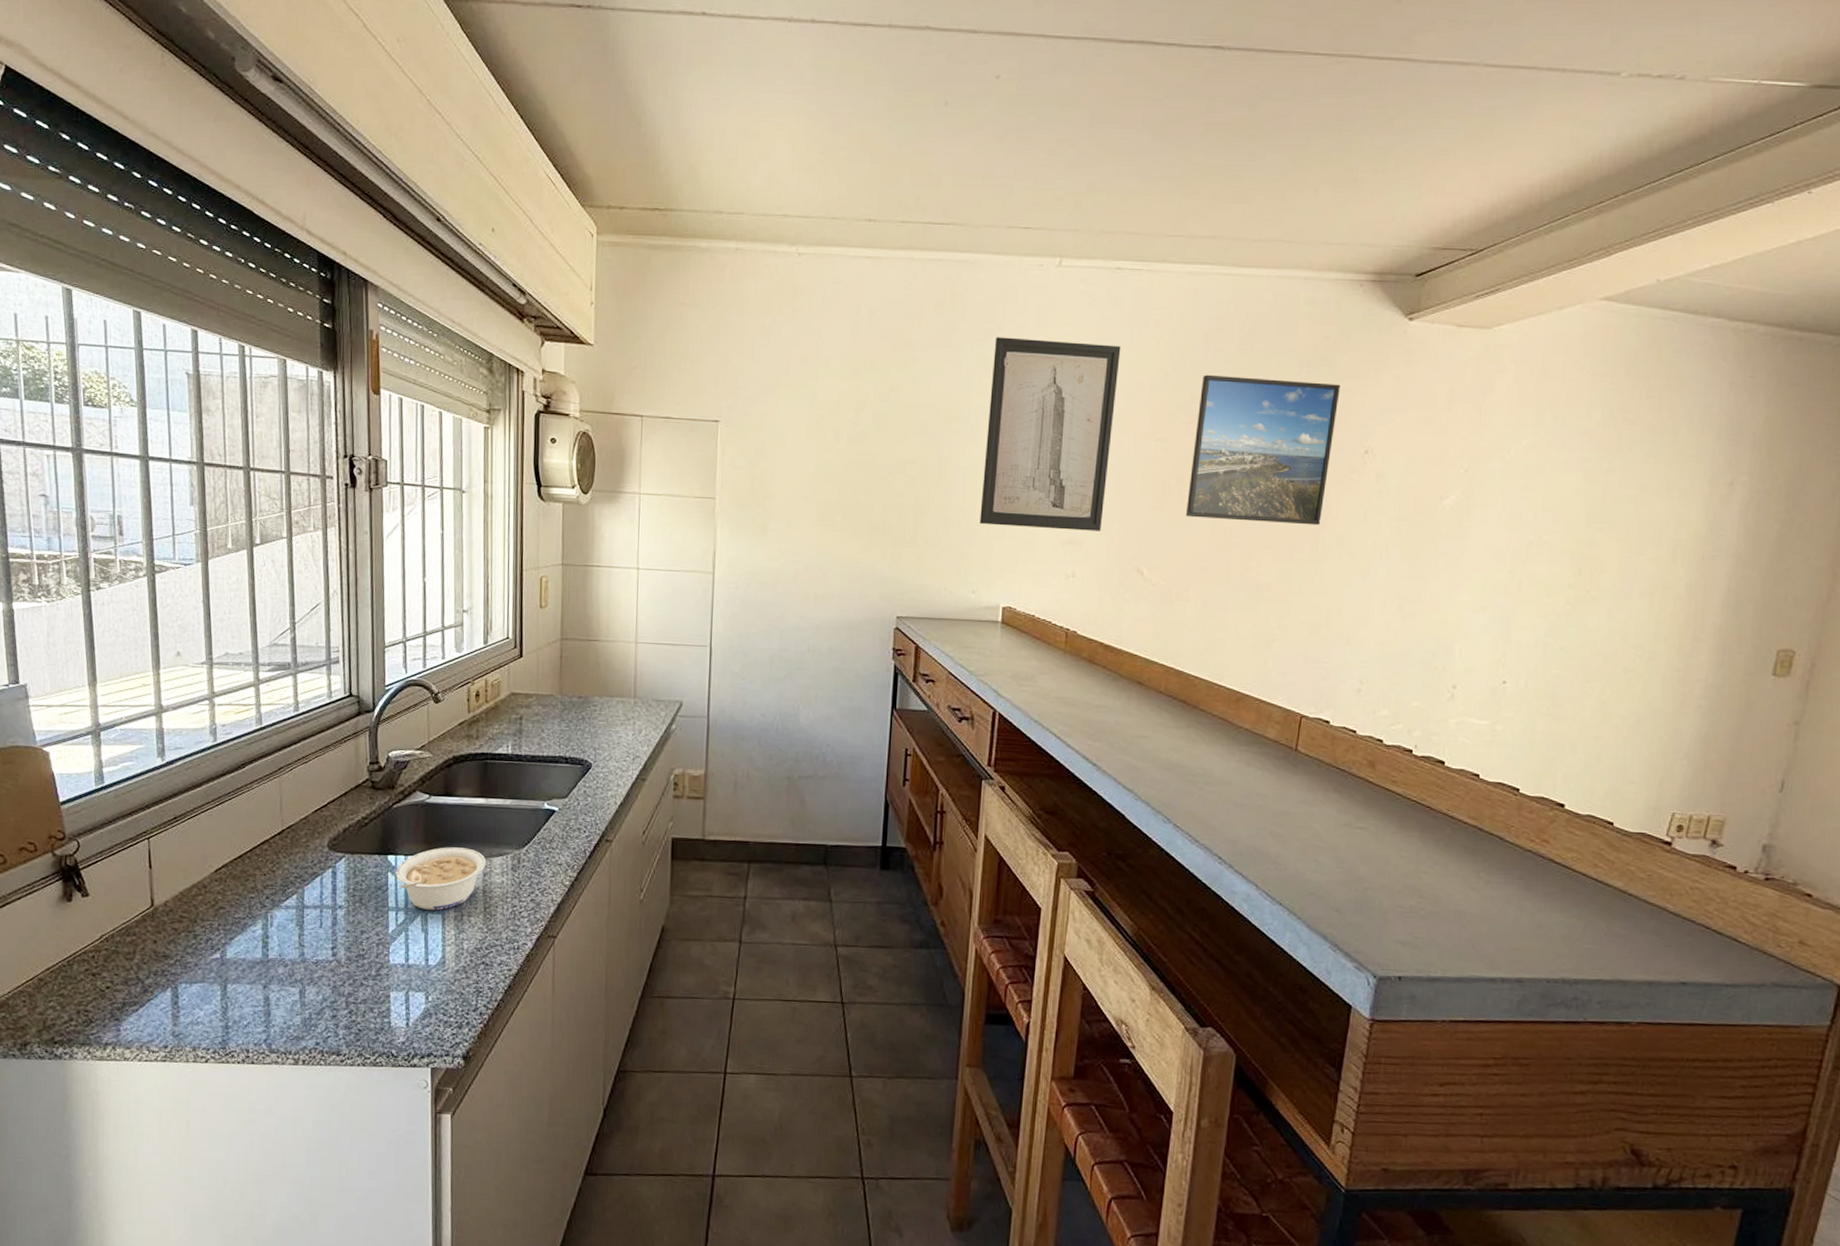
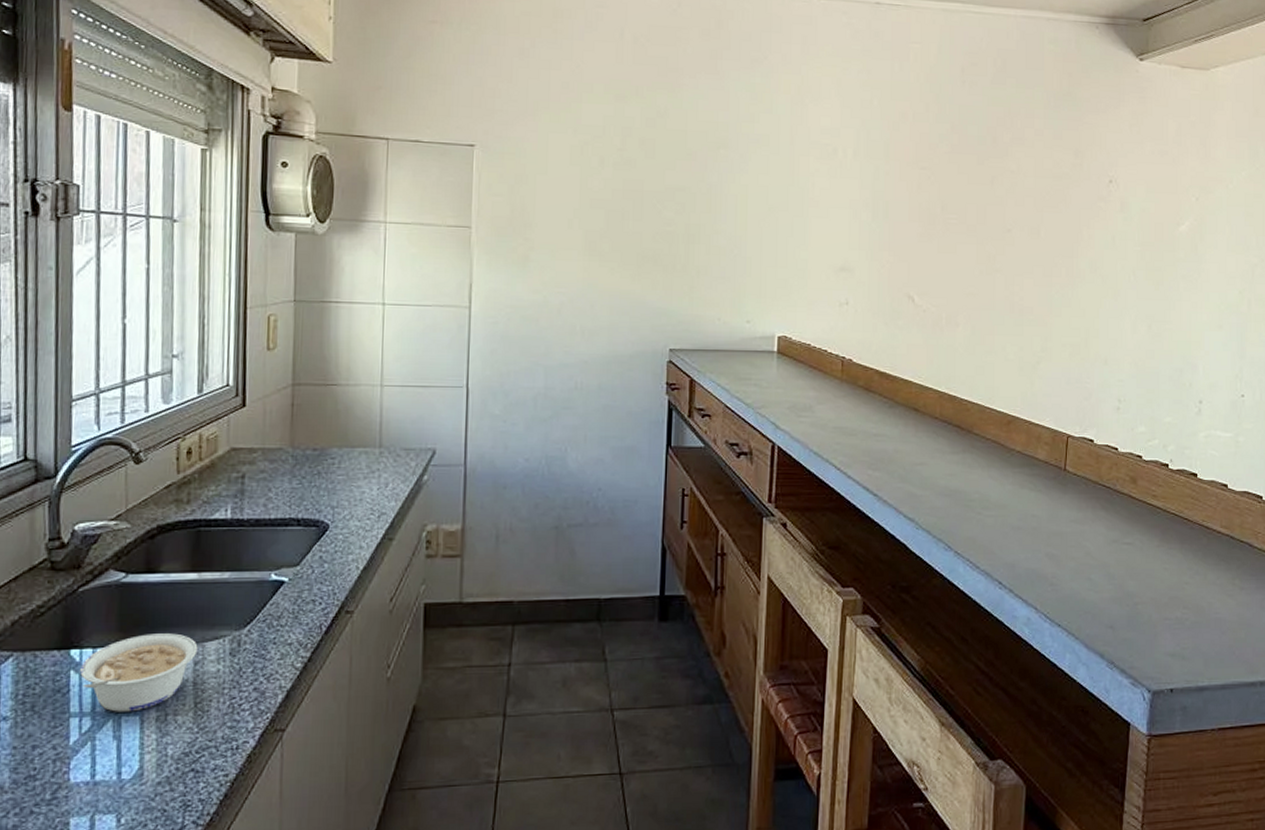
wall art: present [979,337,1121,531] -> none [752,65,883,259]
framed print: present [1185,374,1341,526] -> none [951,106,1085,251]

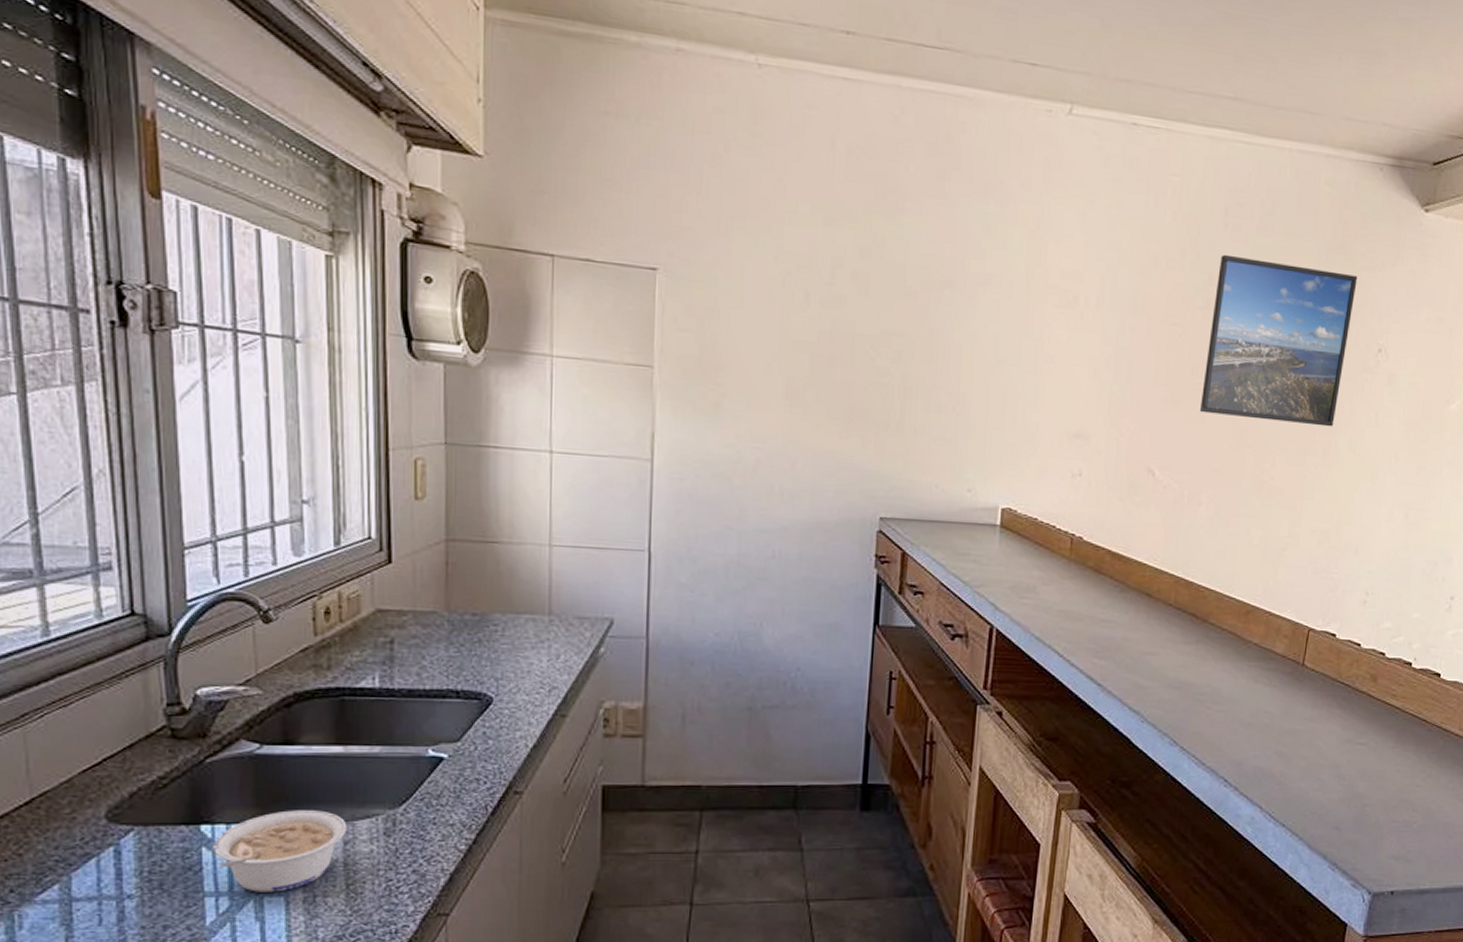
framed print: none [951,106,1085,251] -> present [1199,254,1358,427]

